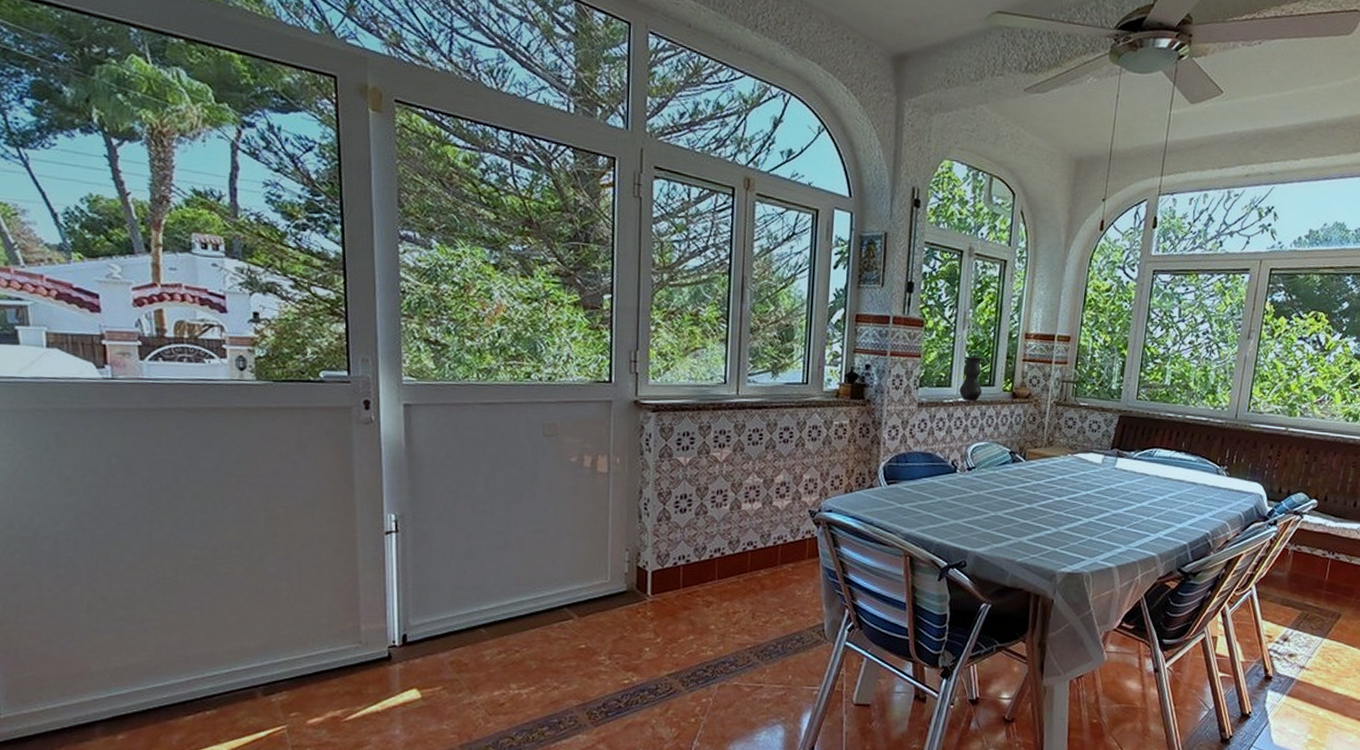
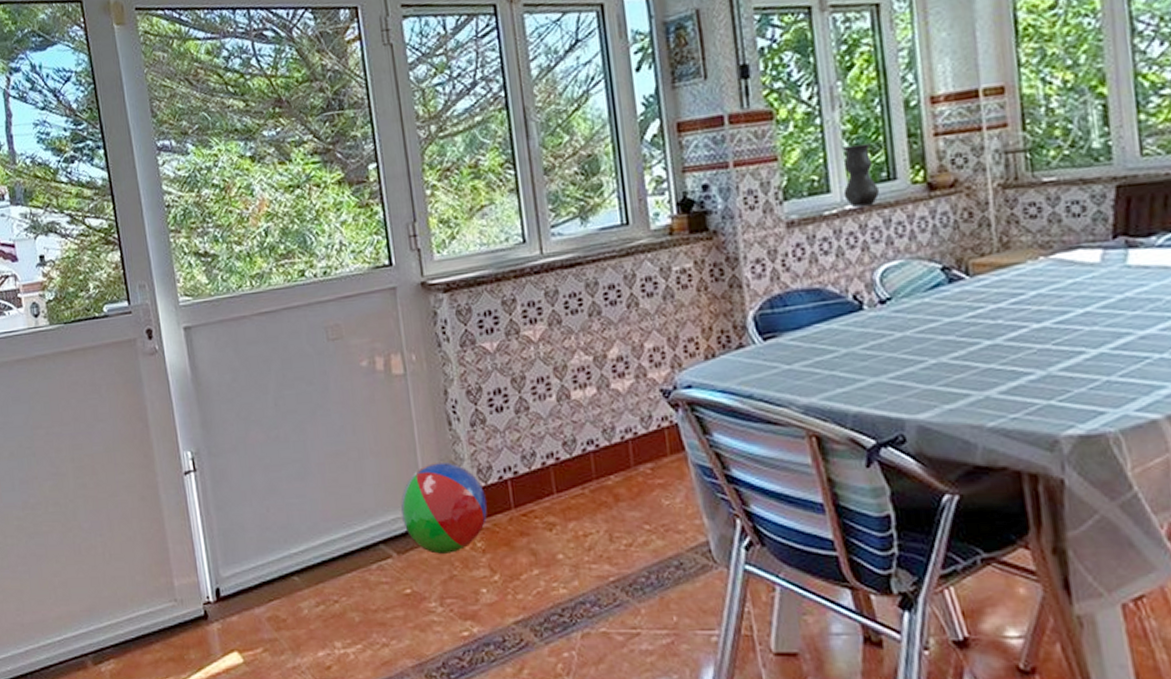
beach ball: none [586,547,661,619] -> present [400,462,488,554]

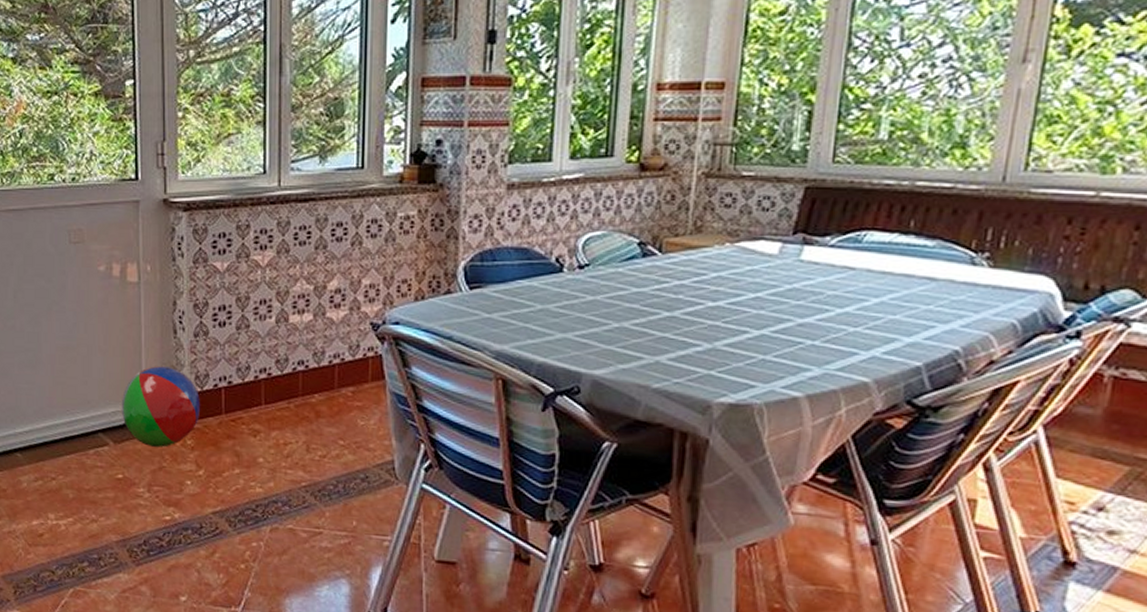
vase: present [841,143,880,208] -> none [563,120,597,179]

